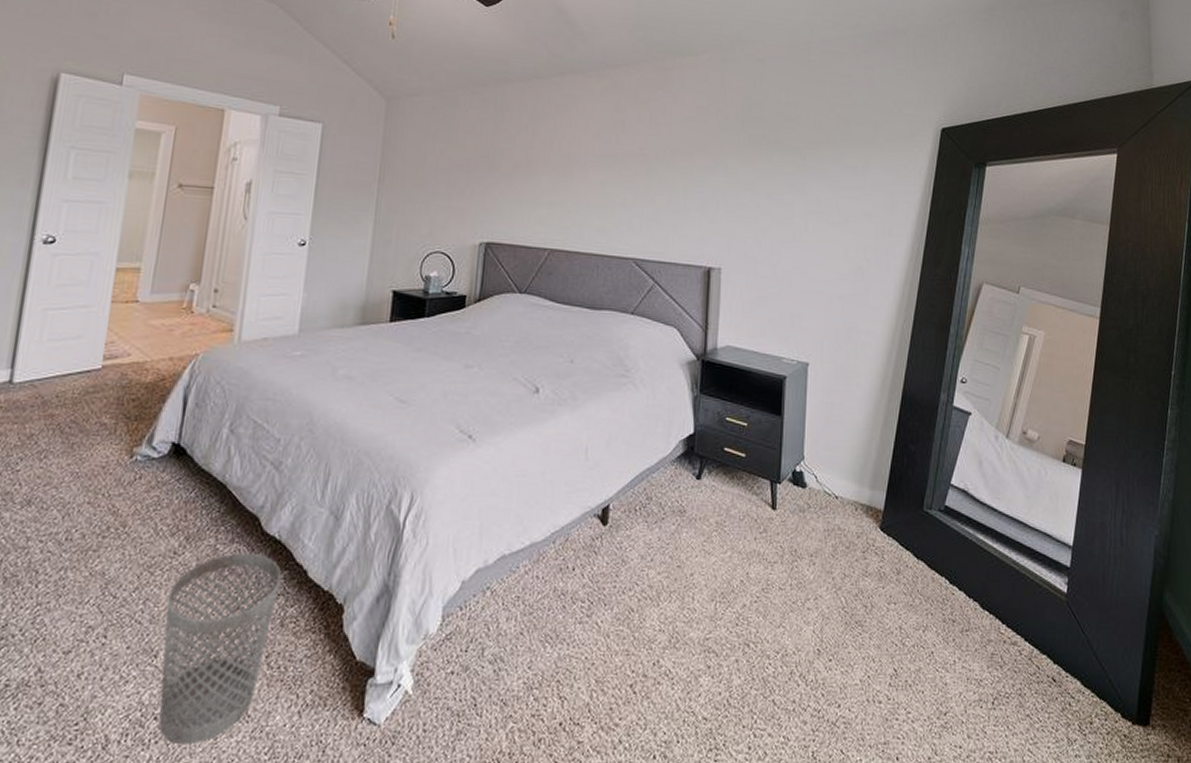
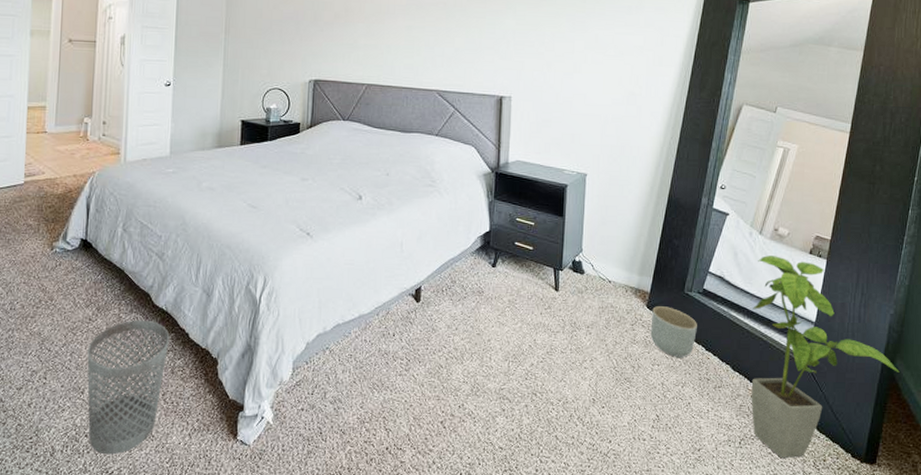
planter: none [885,528,939,593] -> present [650,306,697,357]
house plant: none [1002,464,1169,721] -> present [751,255,900,458]

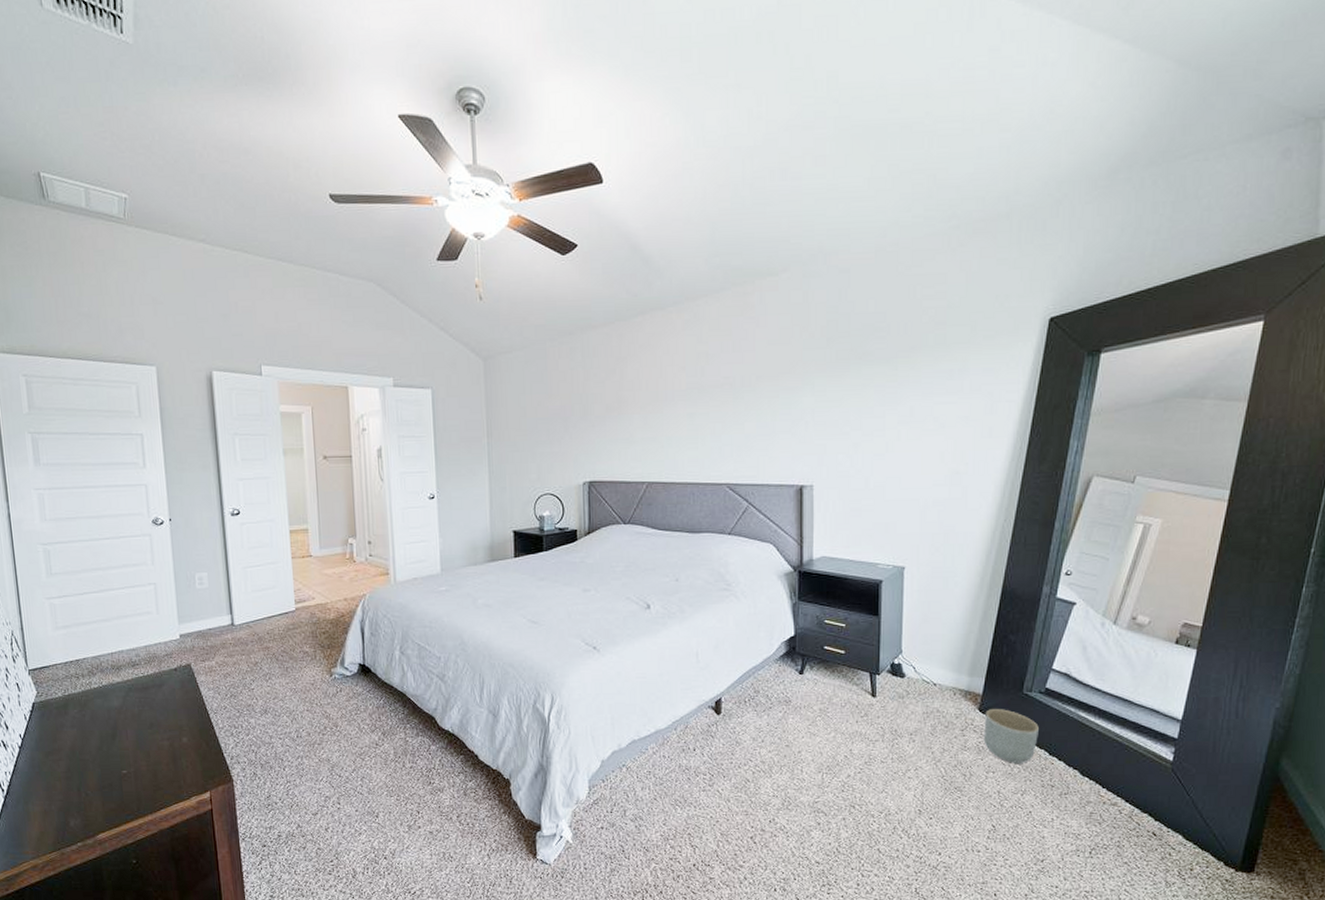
wastebasket: present [87,319,170,455] -> none [377,743,459,876]
house plant: present [751,255,900,458] -> none [1103,648,1286,867]

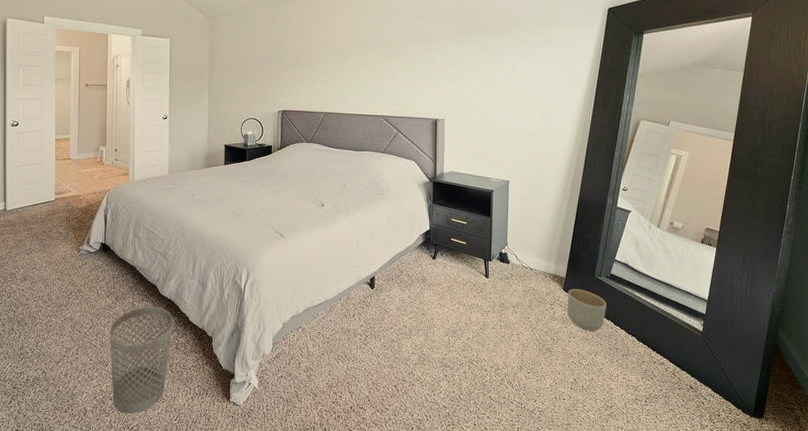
wastebasket: none [377,743,459,876] -> present [109,306,174,414]

